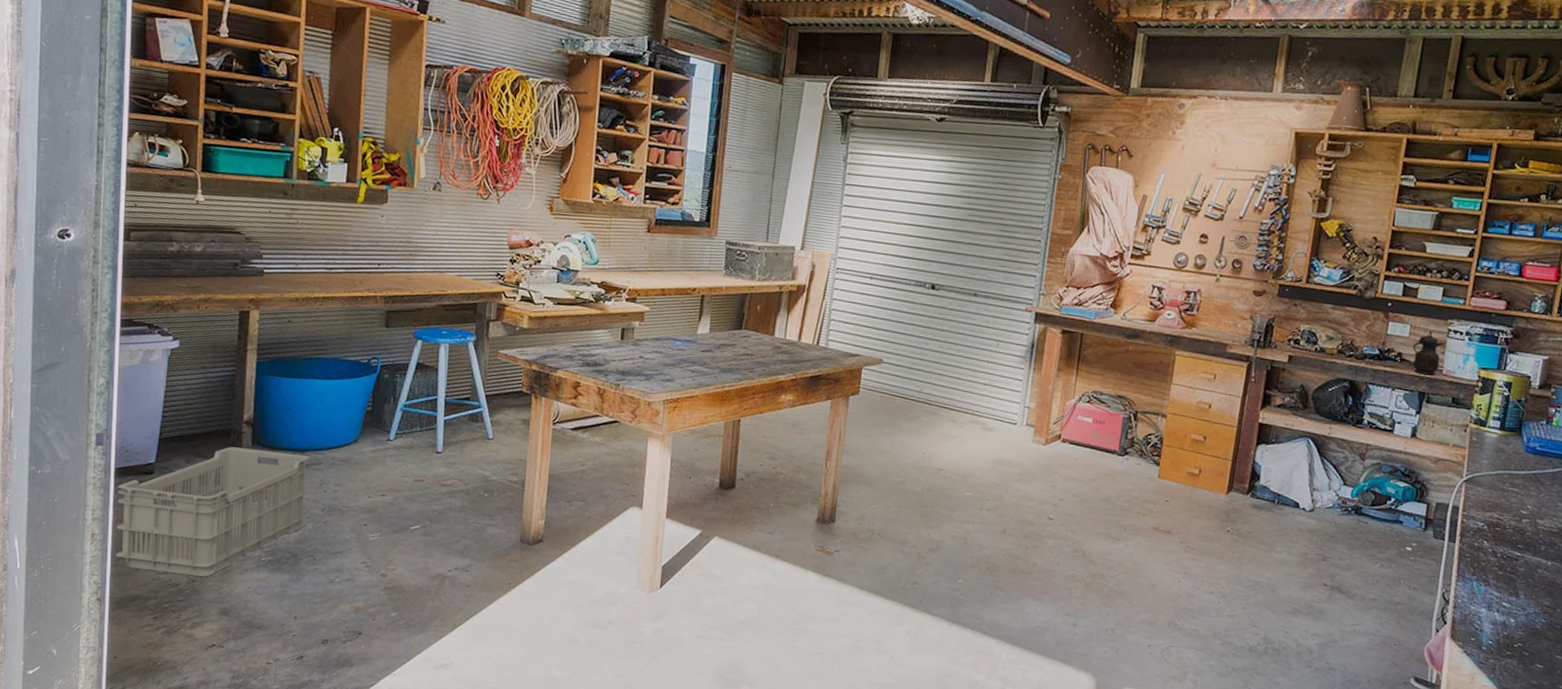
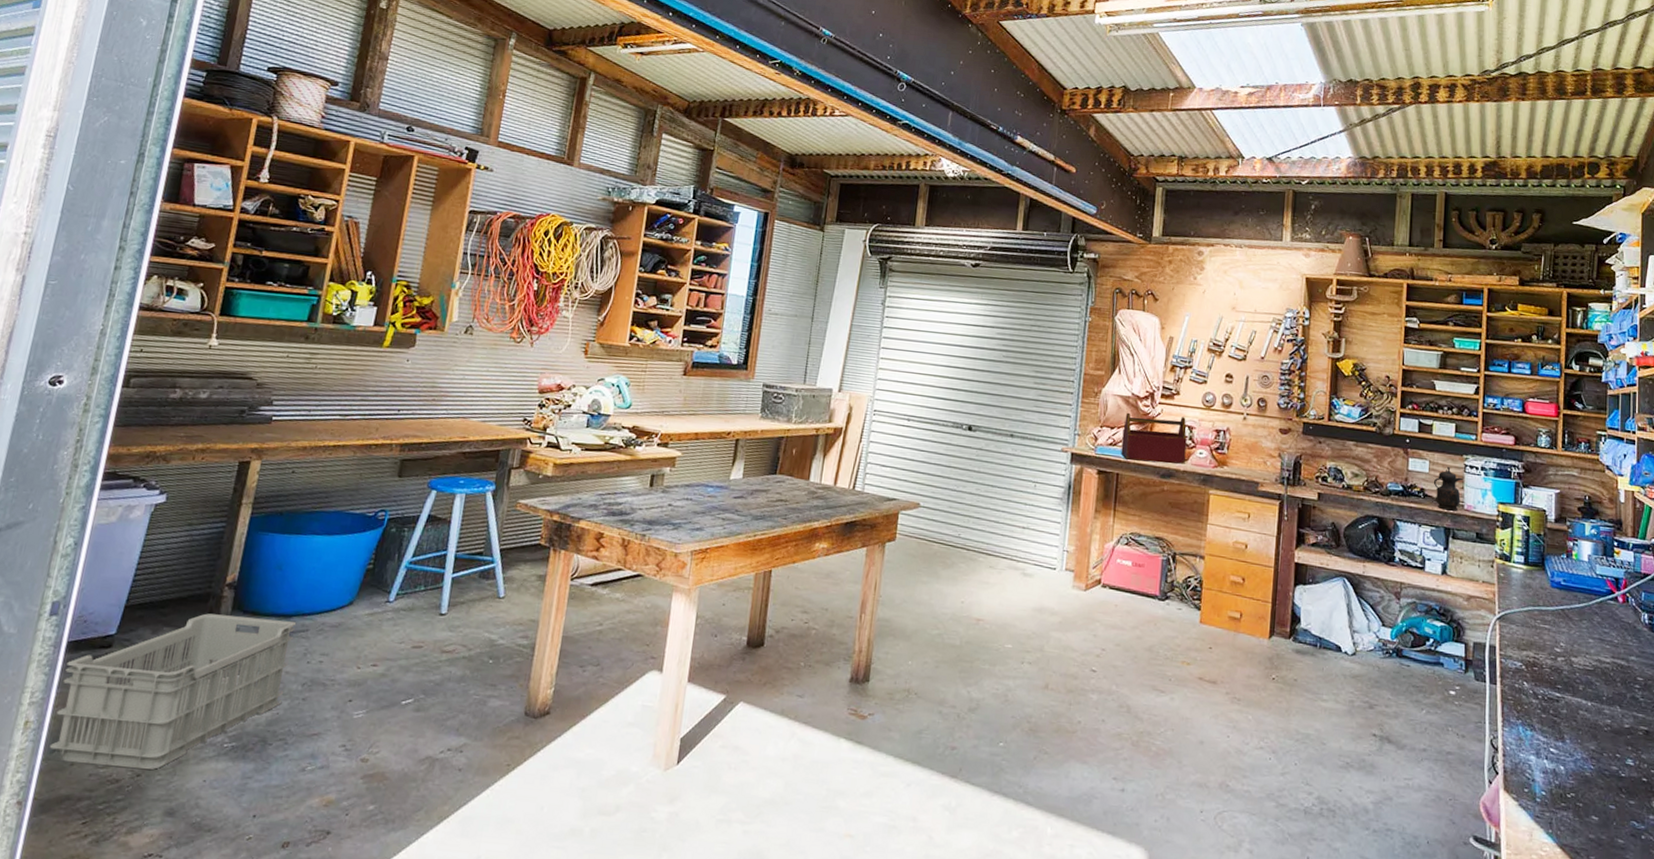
toolbox: none [1086,272,1156,325] -> present [1121,412,1187,464]

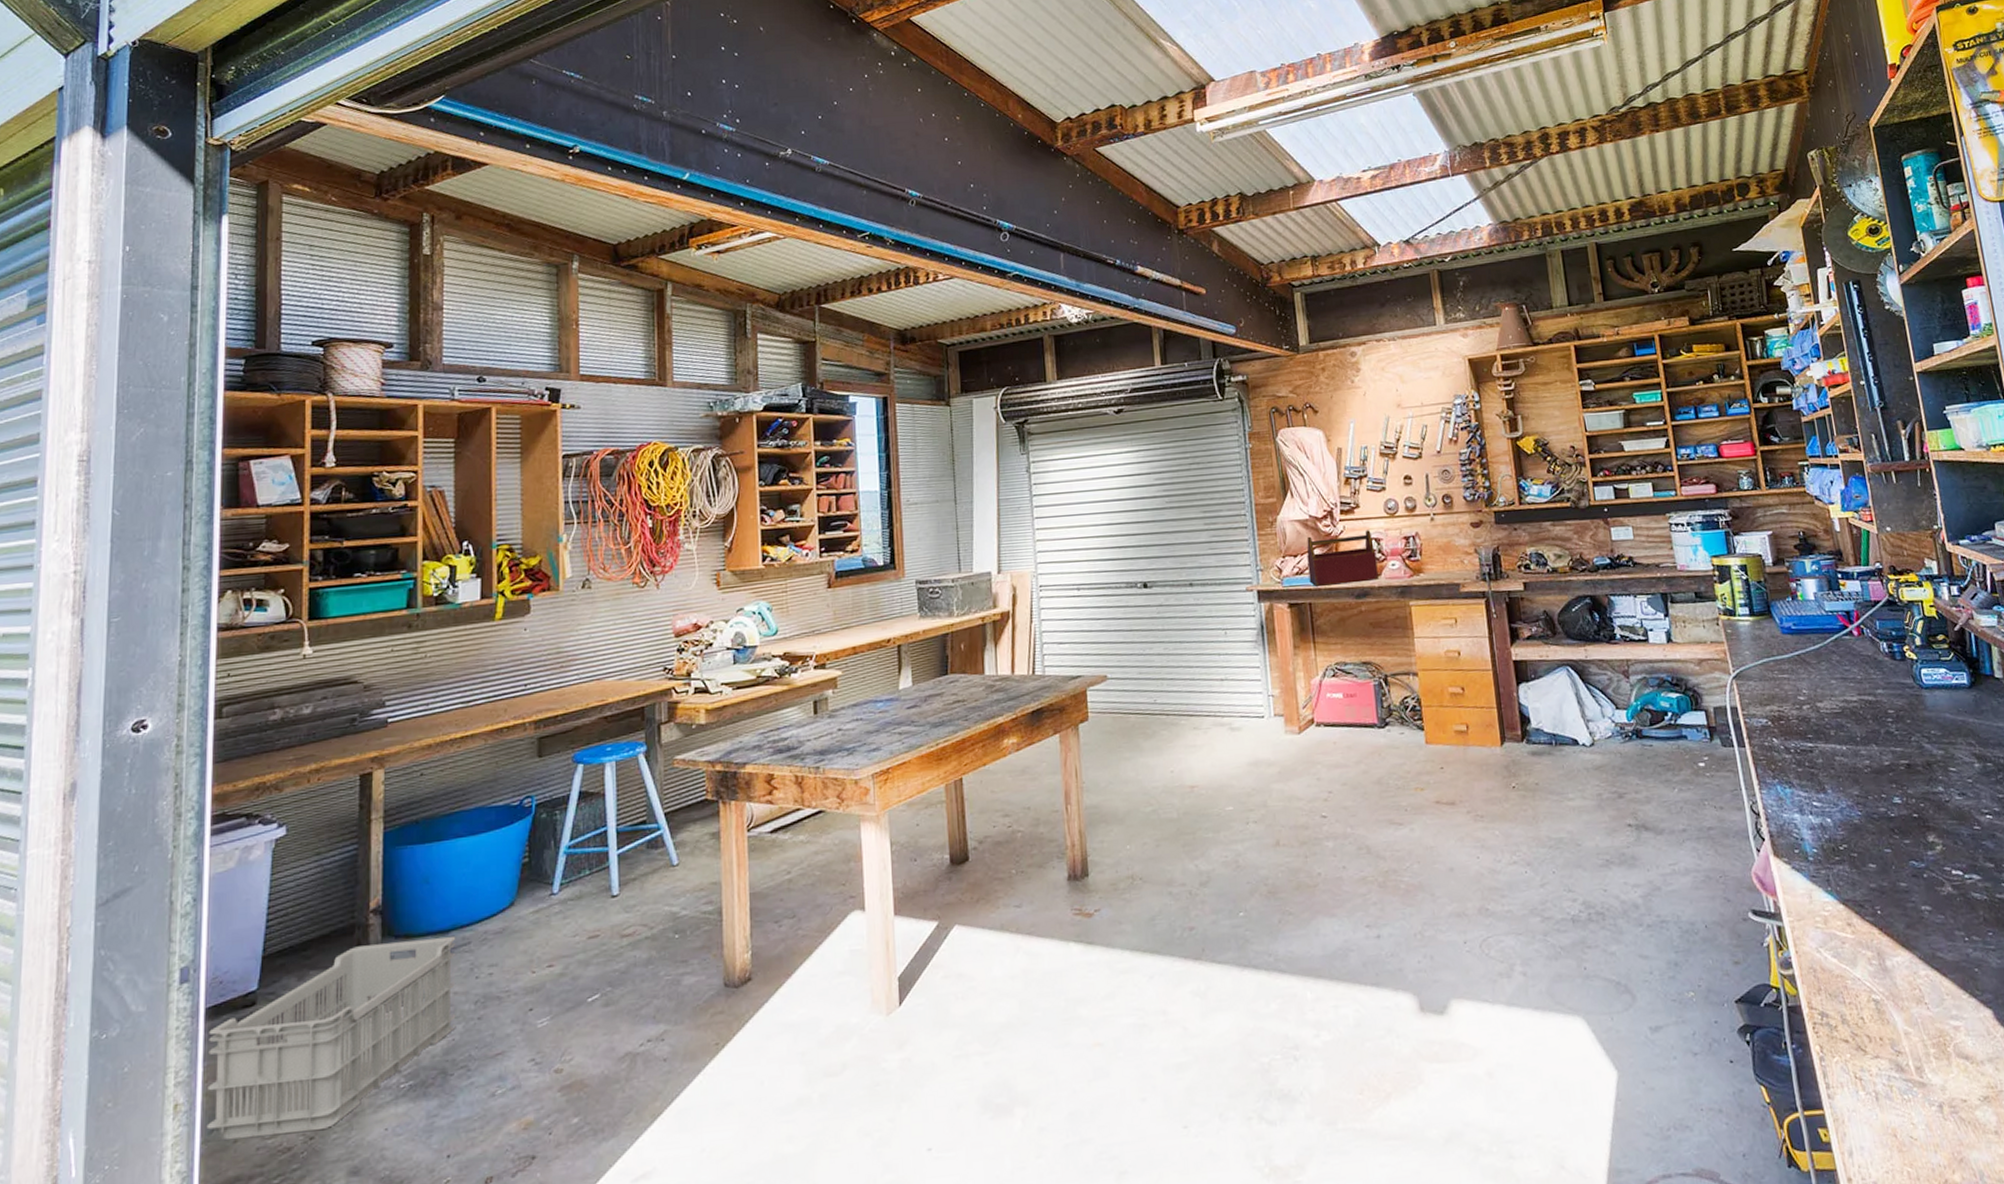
coffeepot: present [1433,466,1464,511] -> none [1640,528,1673,575]

